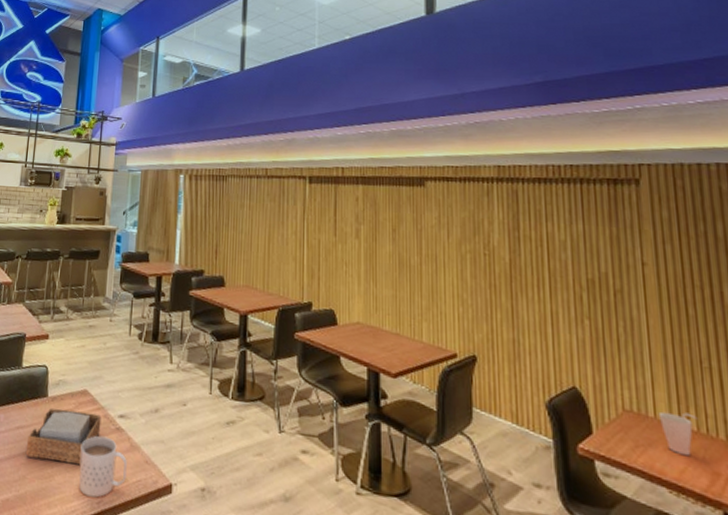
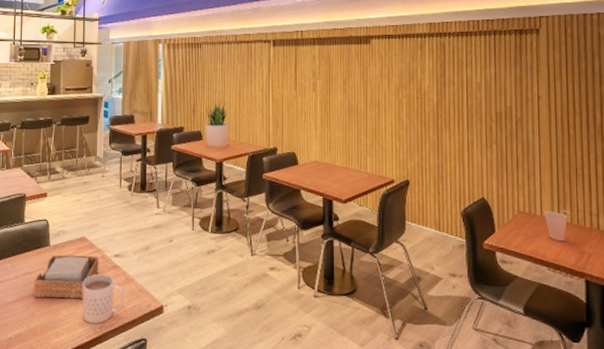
planter: none [228,244,256,299] -> present [205,102,228,149]

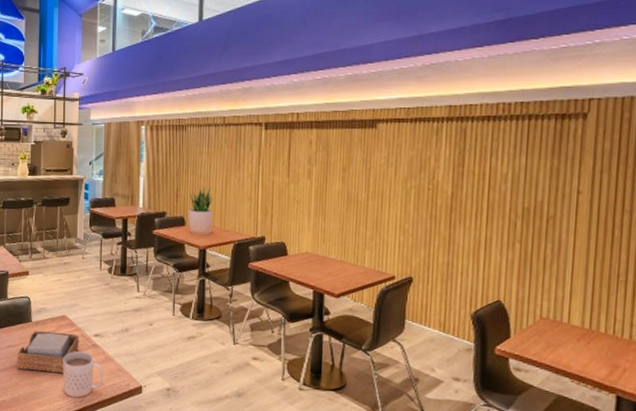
cup: present [543,210,572,242] -> none [571,318,607,353]

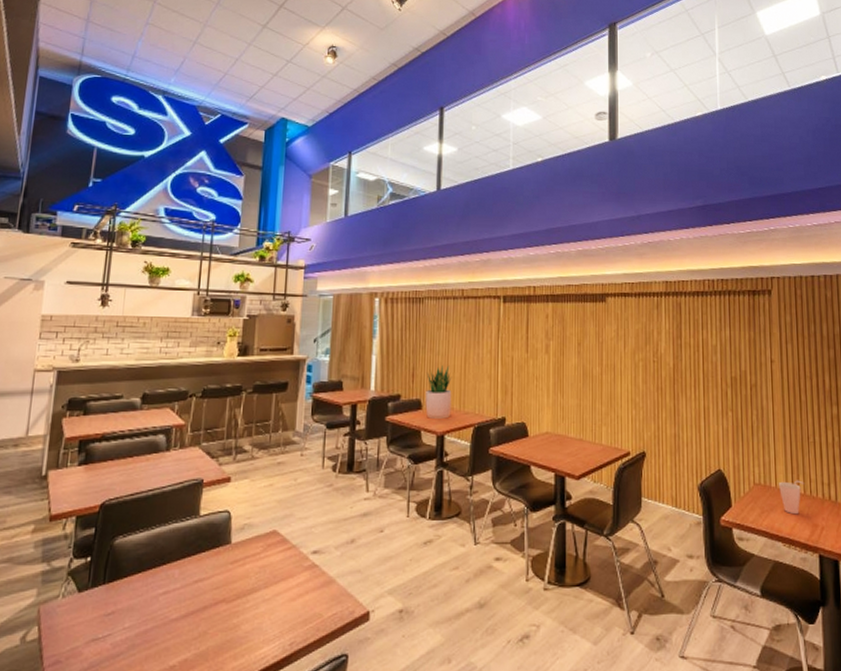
napkin holder: present [16,330,79,374] -> none [206,554,293,610]
mug: present [62,351,103,398] -> none [268,575,322,640]
cup: none [571,318,607,353] -> present [778,480,805,515]

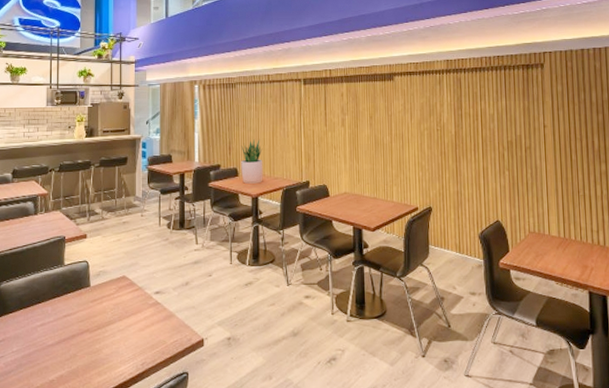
cup: present [778,480,805,515] -> none [551,228,575,258]

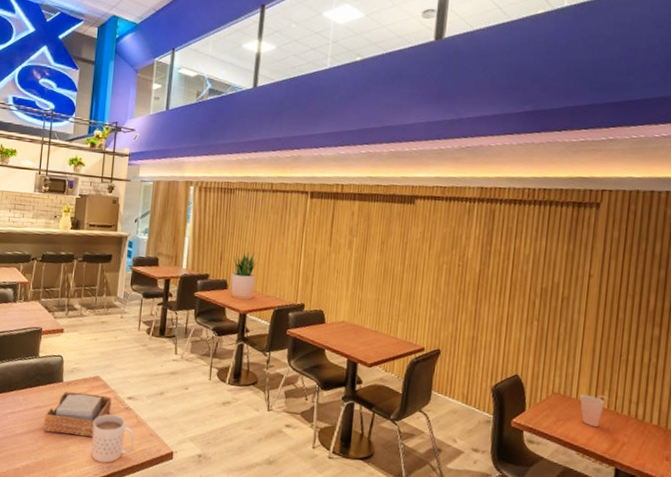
napkin holder: none [74,294,140,338] -> present [43,391,112,438]
mug: none [123,311,165,361] -> present [90,414,134,463]
cup: none [551,228,575,258] -> present [579,394,610,428]

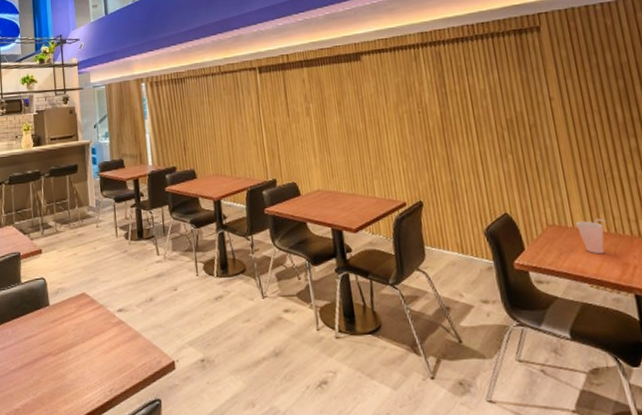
napkin holder: present [43,391,112,438] -> none [36,312,103,362]
mug: present [90,414,134,463] -> none [87,331,132,387]
planter: present [230,252,257,300] -> none [196,136,224,187]

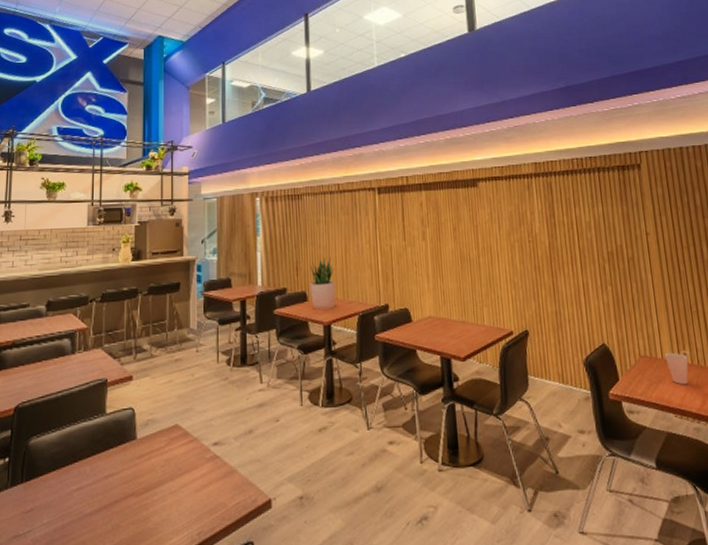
planter: none [196,136,224,187] -> present [309,257,336,311]

